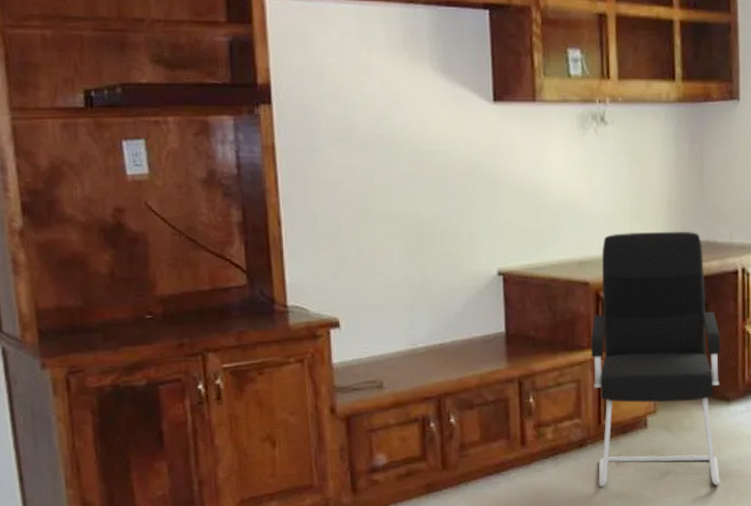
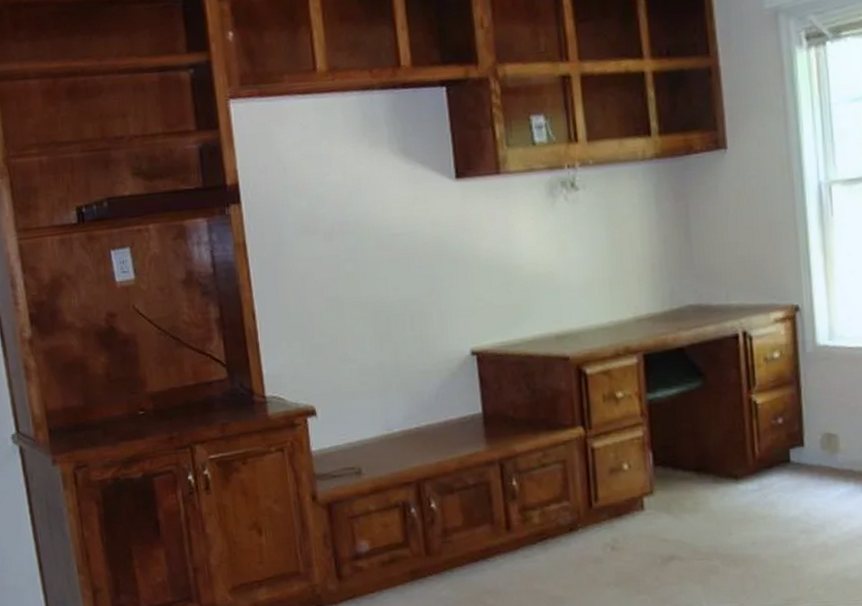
office chair: present [591,231,721,487] -> none [575,296,733,574]

